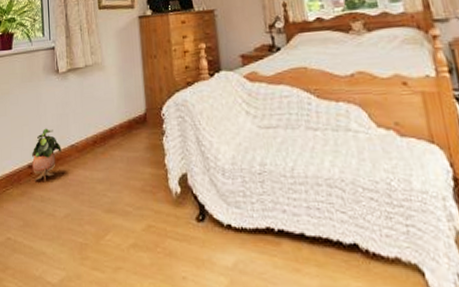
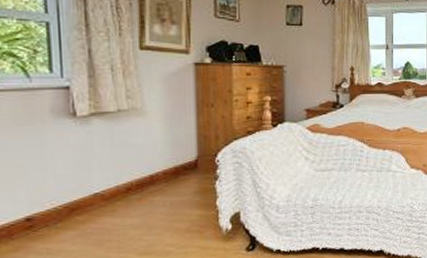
potted plant: present [32,128,62,181] -> none [32,177,79,235]

